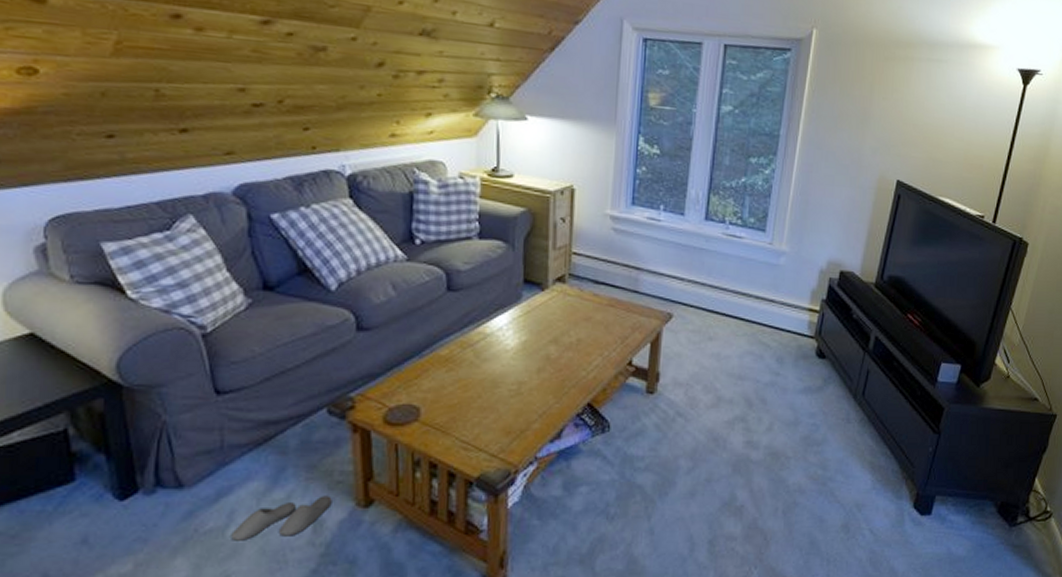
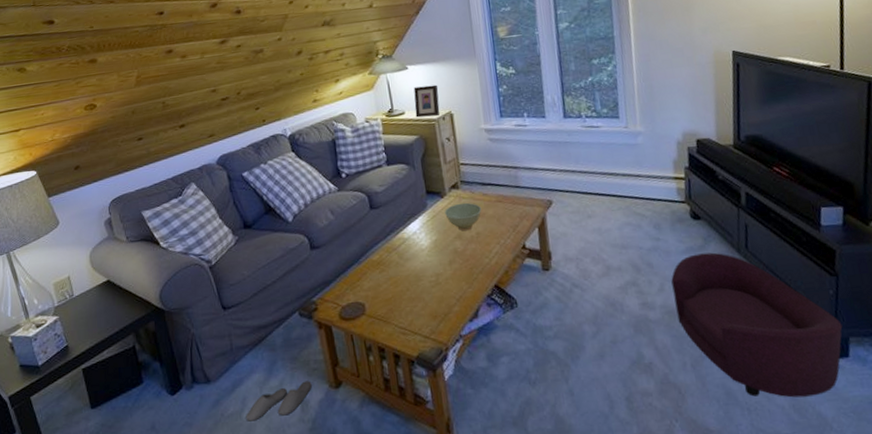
picture frame: none [527,145,562,189] -> present [413,84,440,118]
bowl: none [543,300,589,335] -> present [445,202,482,231]
dog bed: none [779,395,933,551] -> present [671,252,843,398]

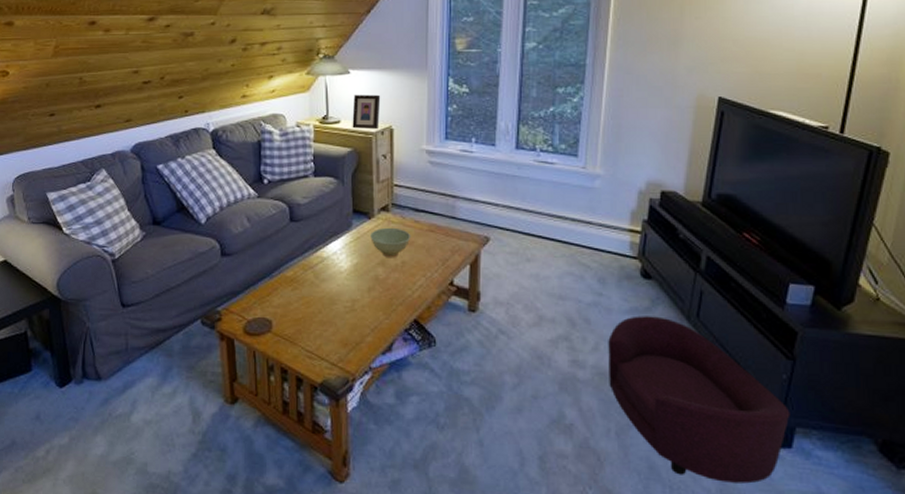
slippers: present [246,380,312,422] -> none [134,392,207,426]

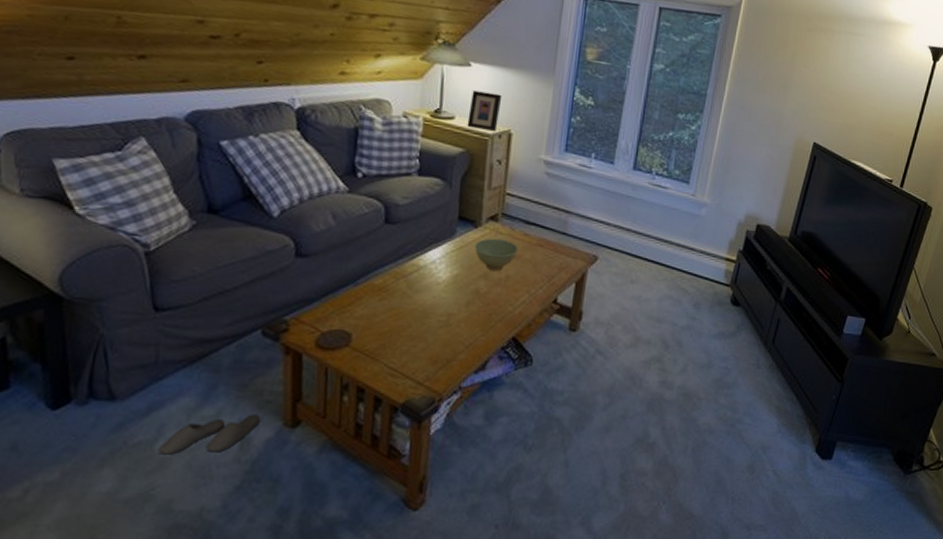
slippers: none [134,392,207,426] -> present [159,414,261,455]
dog bed: present [608,316,791,484] -> none [691,340,835,492]

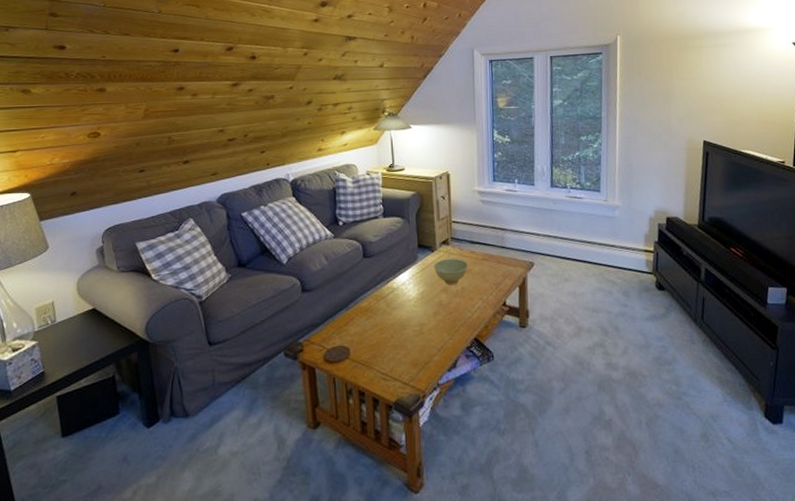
slippers: present [159,414,261,455] -> none [221,420,290,458]
picture frame: present [467,90,503,132] -> none [414,145,438,175]

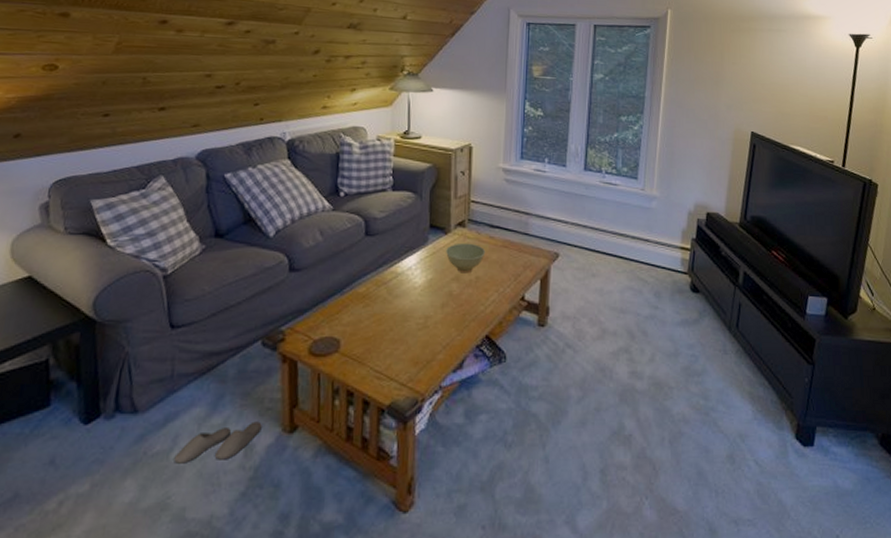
slippers: none [221,420,290,458] -> present [174,421,262,464]

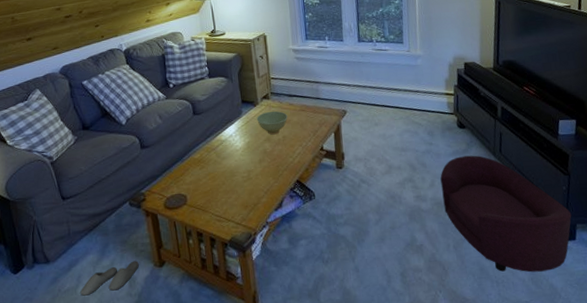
dog bed: none [663,327,812,483] -> present [440,155,572,273]

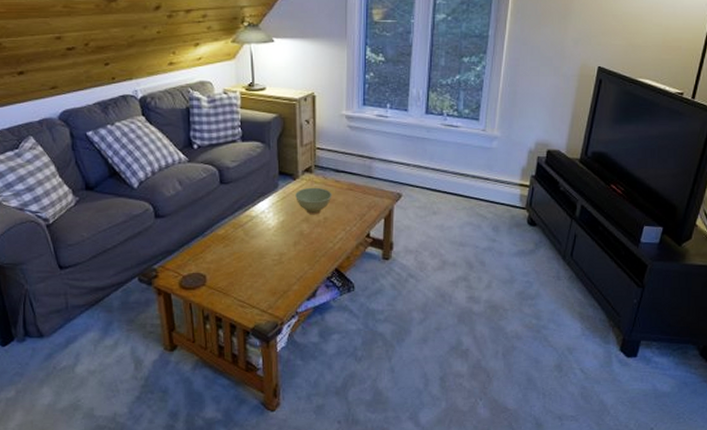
slippers: present [80,260,139,296] -> none [78,342,147,375]
dog bed: present [440,155,572,273] -> none [498,257,638,387]

